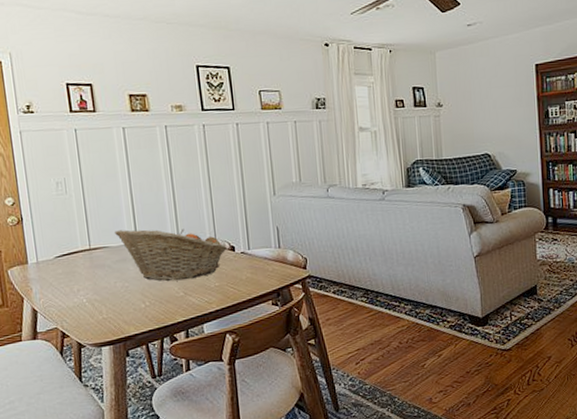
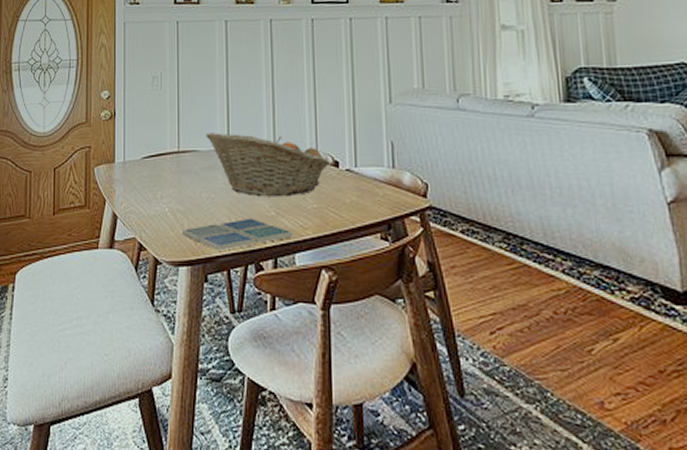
drink coaster: none [100,299,201,330] -> present [181,218,294,251]

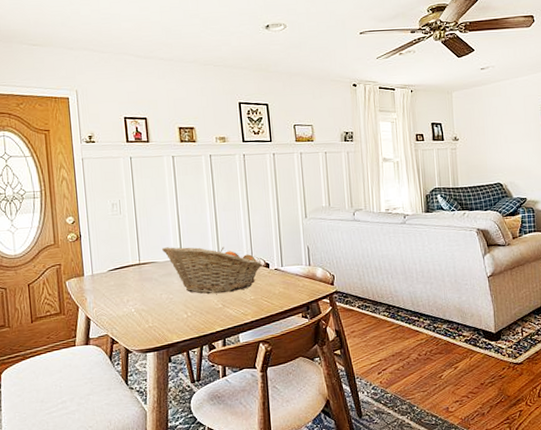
drink coaster: present [181,218,294,251] -> none [147,310,237,338]

